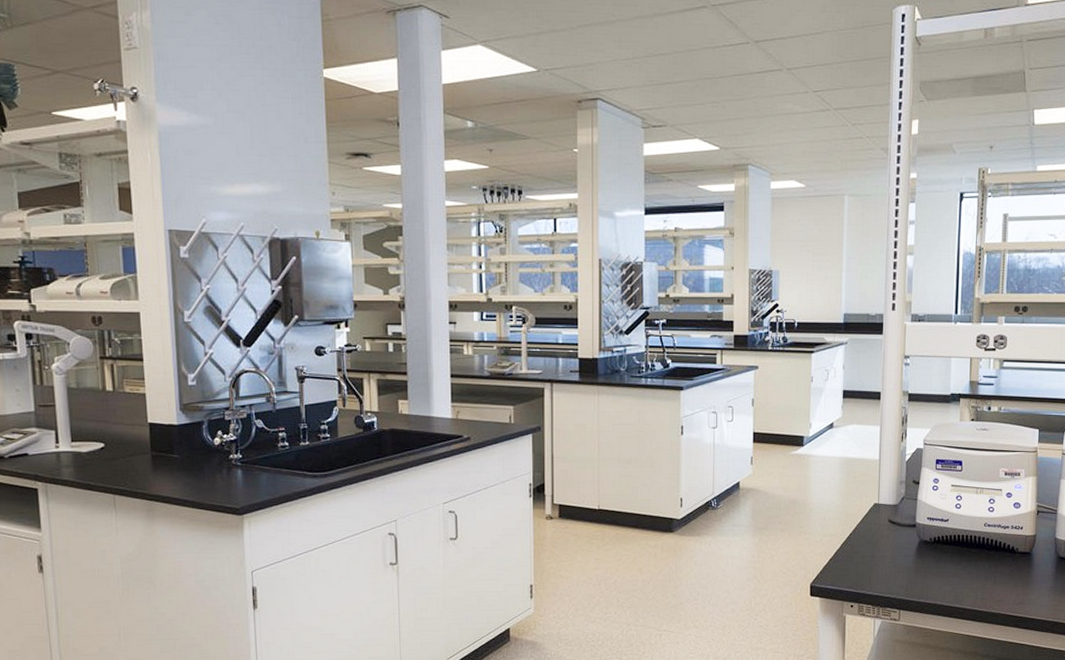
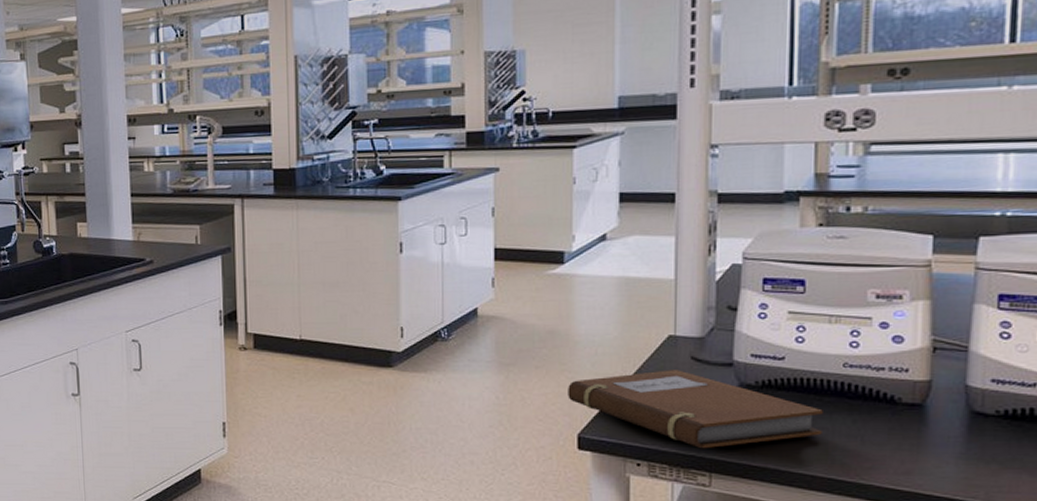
notebook: none [804,530,971,592] -> present [568,370,823,449]

